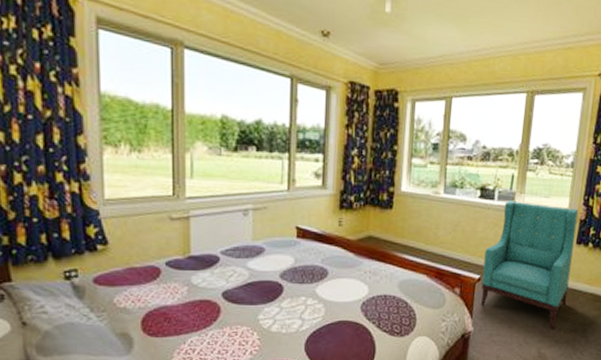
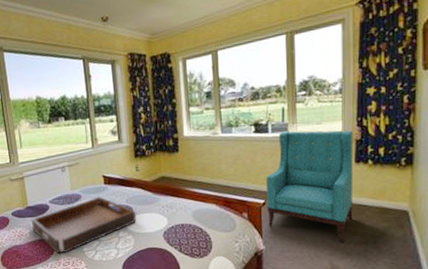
serving tray: none [191,252,332,321] -> present [31,196,137,254]

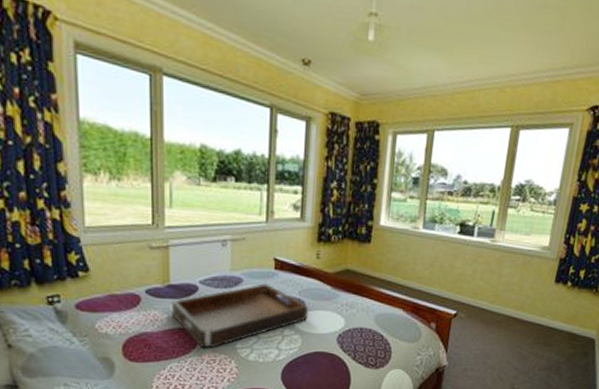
armchair: present [266,130,354,243] -> none [457,237,559,366]

